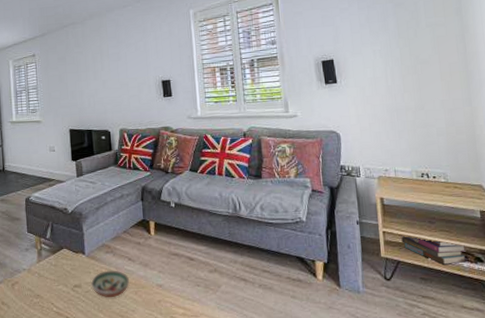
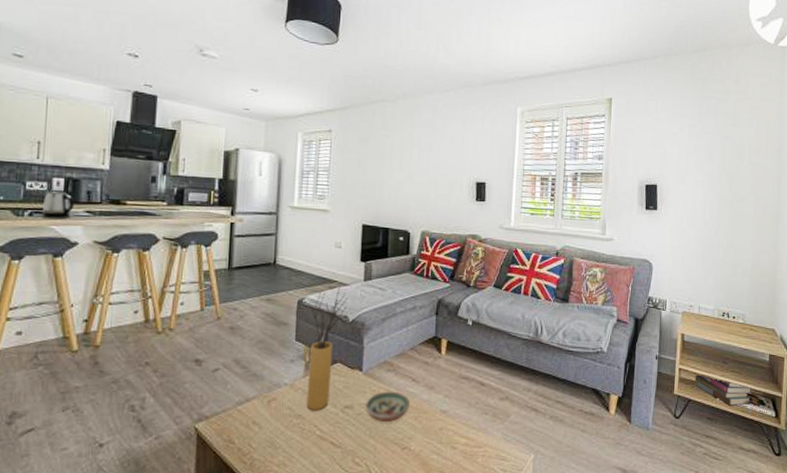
vase: none [36,183,66,291] -> present [306,286,348,411]

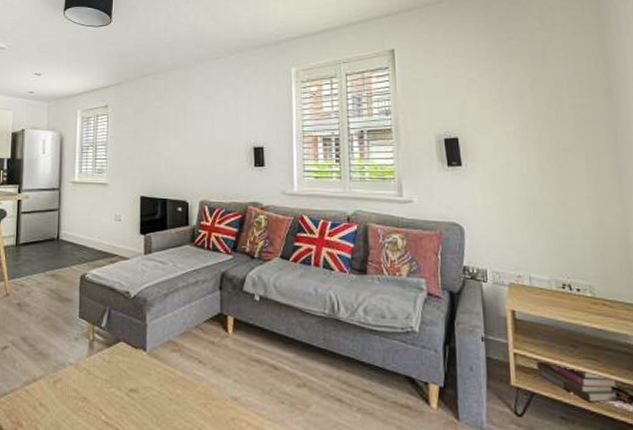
vase: present [306,286,348,411] -> none [91,260,129,394]
decorative bowl: present [364,391,411,422] -> none [150,373,198,409]

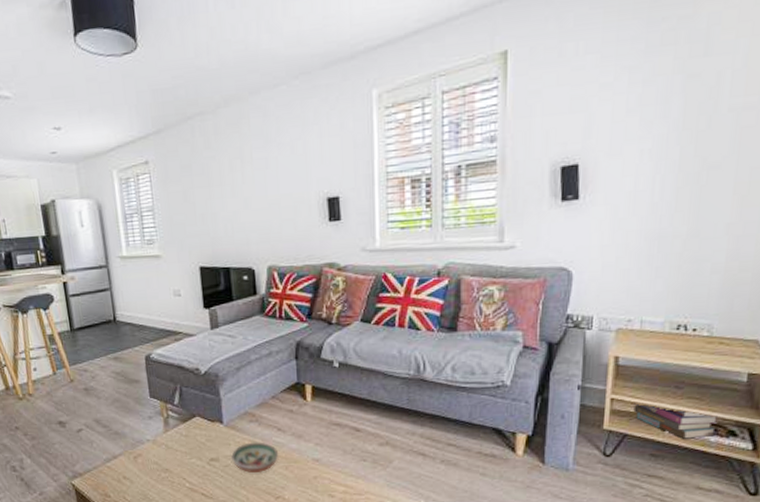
decorative bowl: none [150,373,198,409] -> present [230,442,279,473]

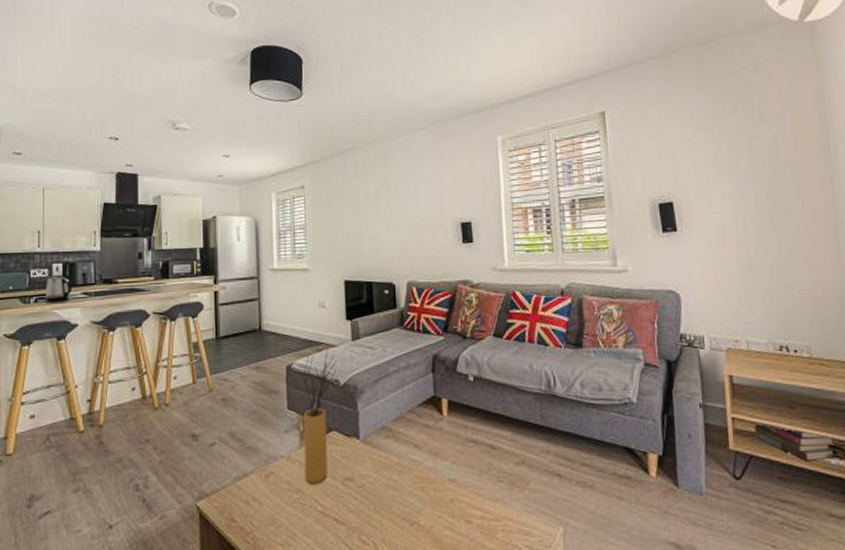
vase: none [159,337,197,465] -> present [300,348,337,485]
decorative bowl: present [230,442,279,473] -> none [365,459,415,494]

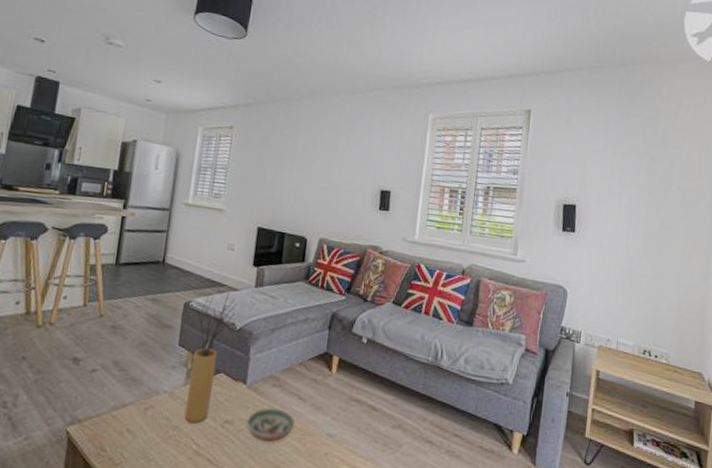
decorative bowl: none [365,459,415,494] -> present [245,408,295,442]
books: present [754,423,834,461] -> none [609,416,673,457]

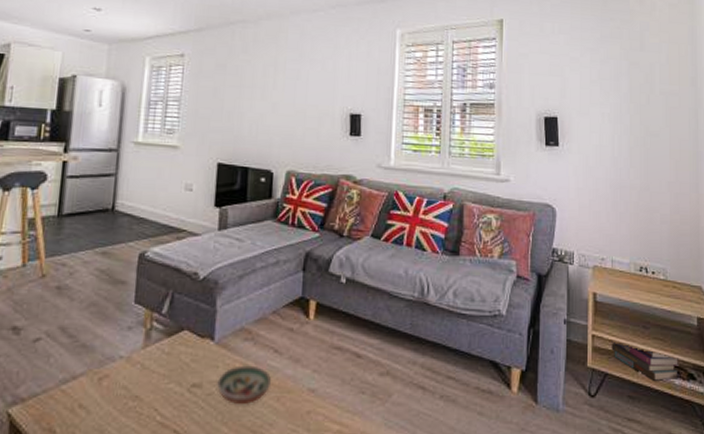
vase: present [184,290,237,424] -> none [145,236,199,391]
books: none [609,416,673,457] -> present [611,341,678,381]

